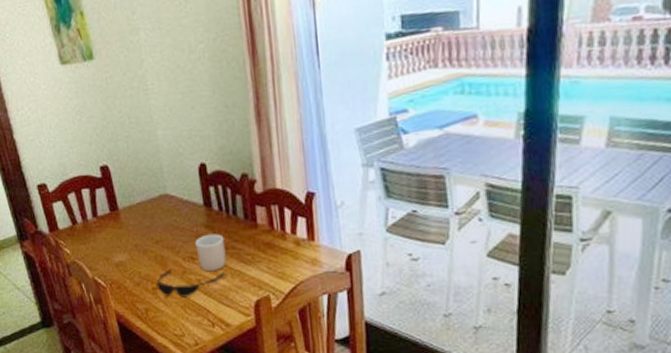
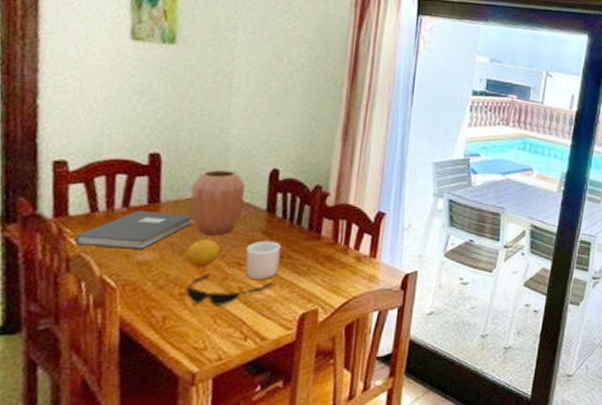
book: none [68,217,147,254] -> present [74,211,193,249]
vase: none [138,171,184,234] -> present [191,169,245,235]
fruit: none [148,238,175,263] -> present [186,239,221,266]

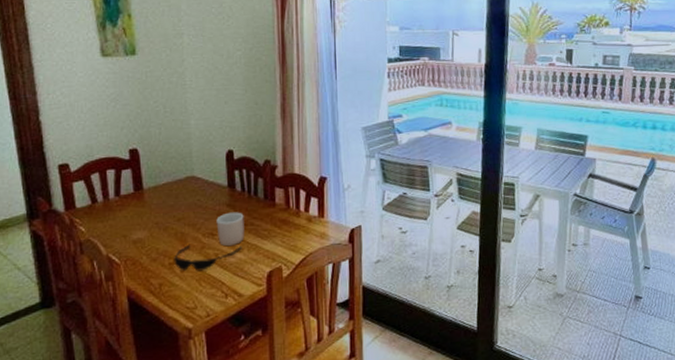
book: present [74,211,193,249] -> none [83,197,170,231]
fruit: present [186,239,221,266] -> none [169,216,196,239]
vase: present [191,169,245,235] -> none [166,155,208,212]

